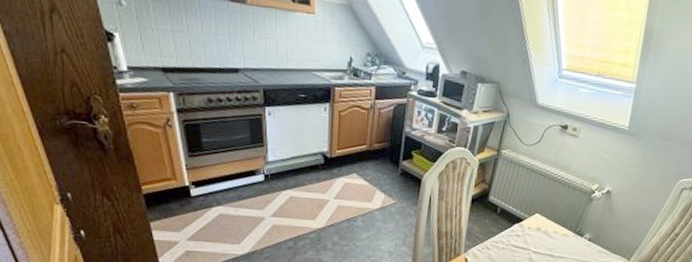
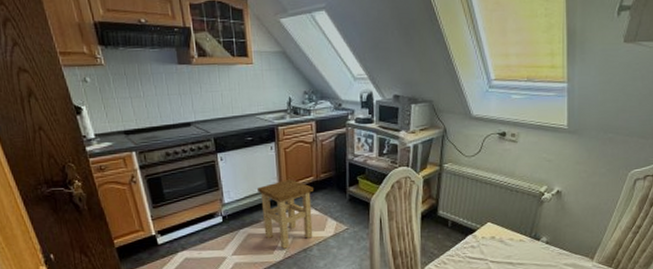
stool: none [305,144,365,216] -> present [257,178,313,249]

